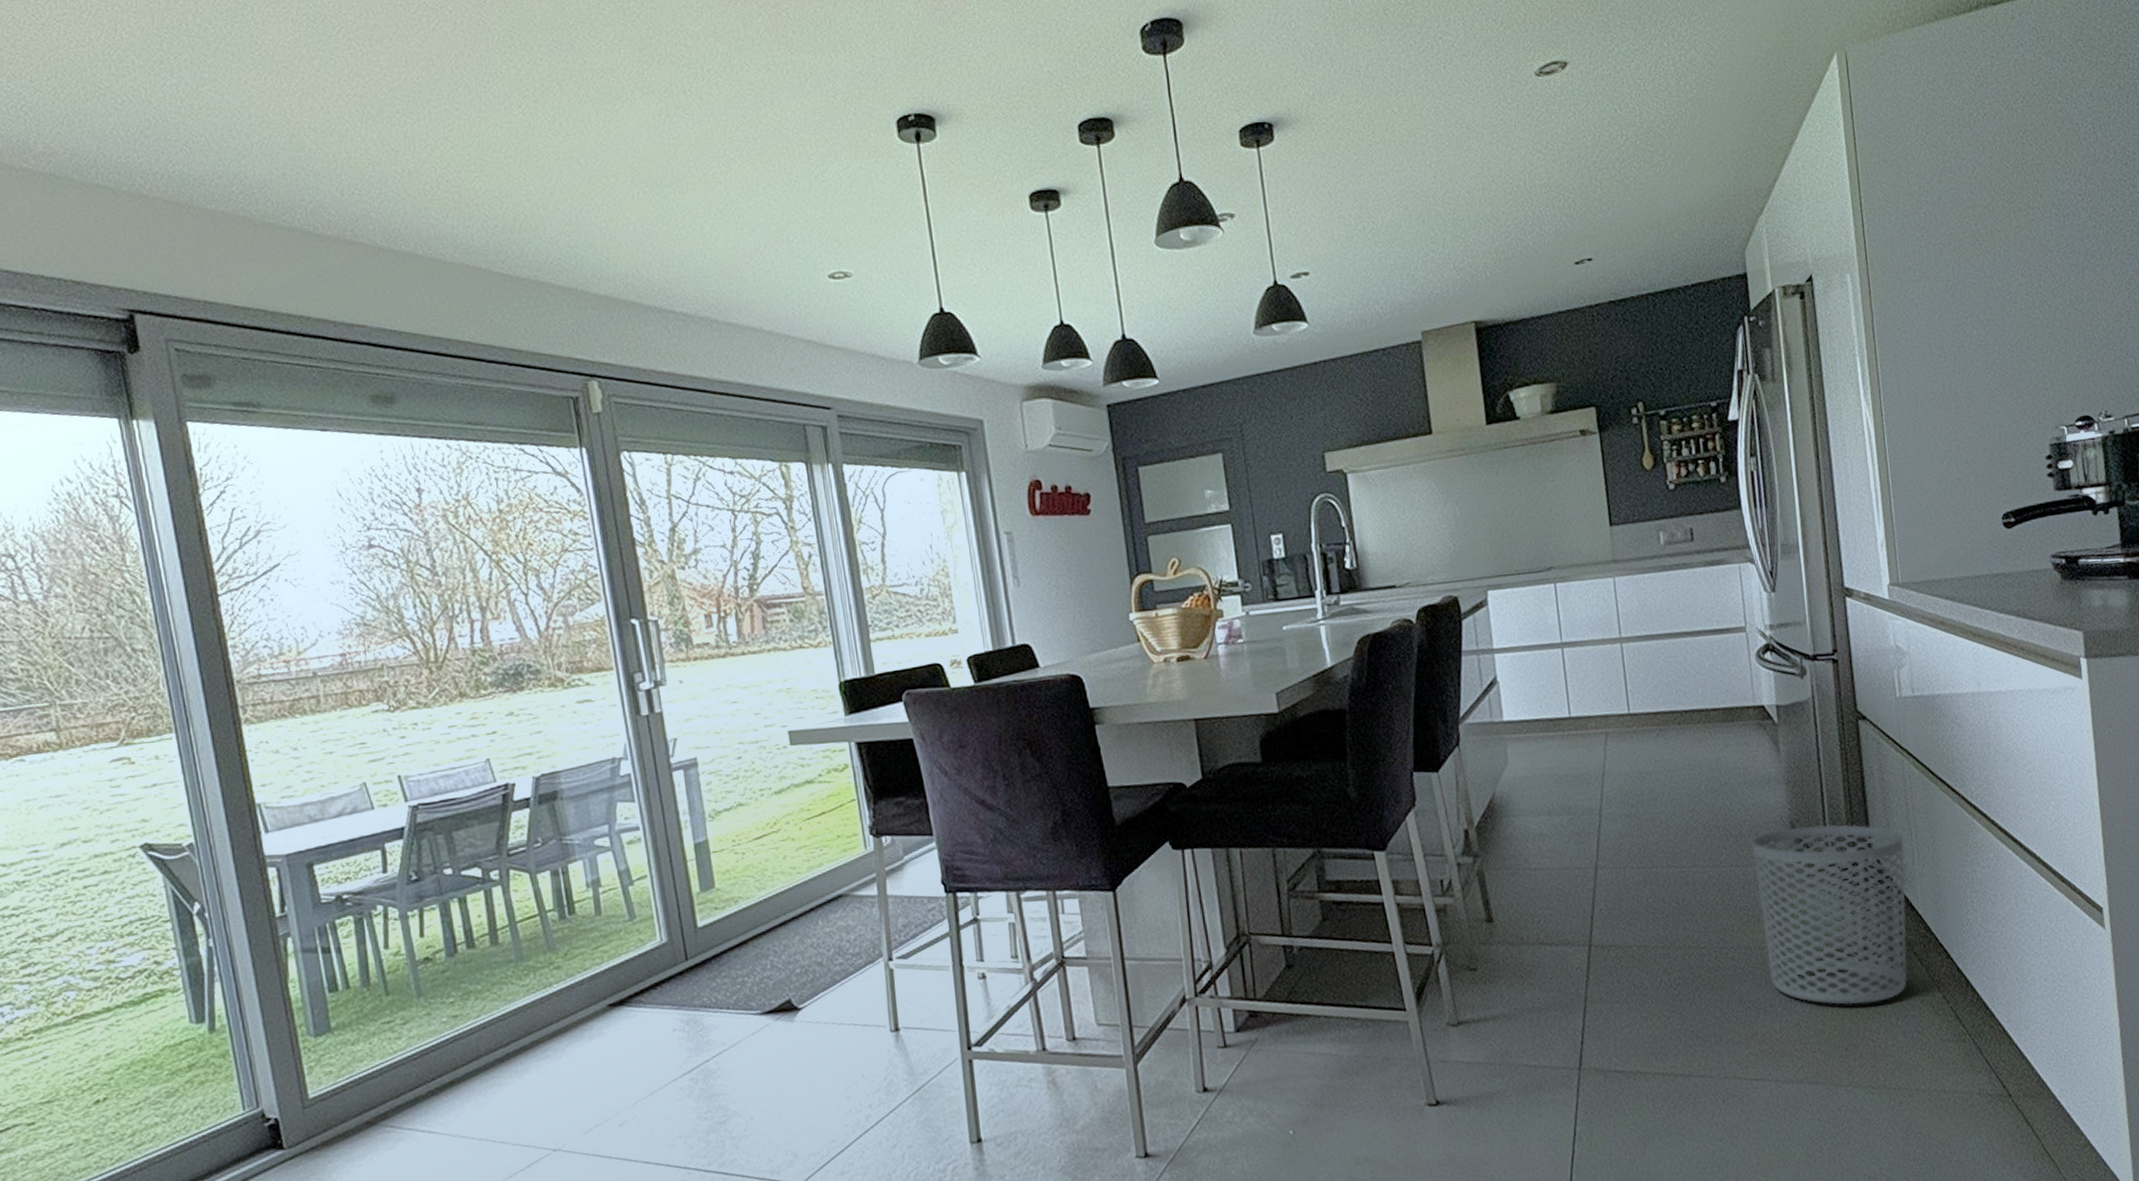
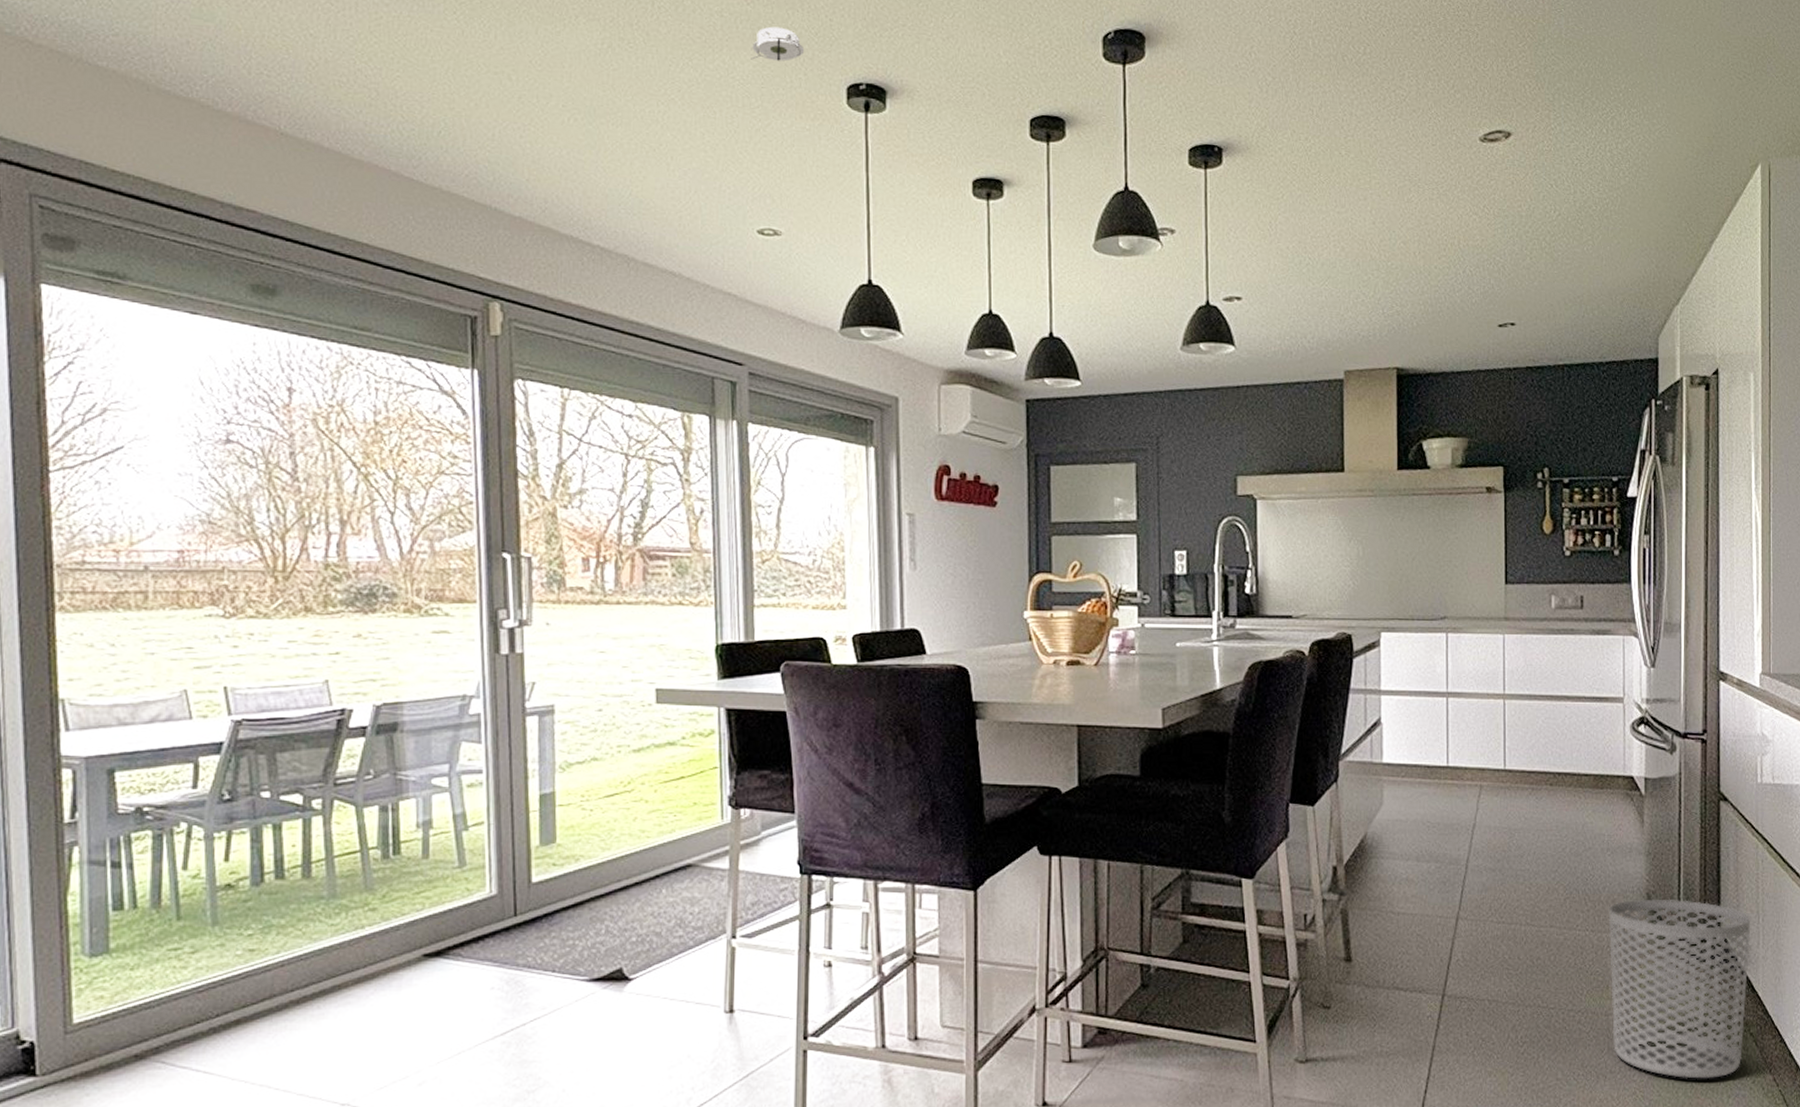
smoke detector: none [801,71,852,108] -> present [751,26,805,61]

